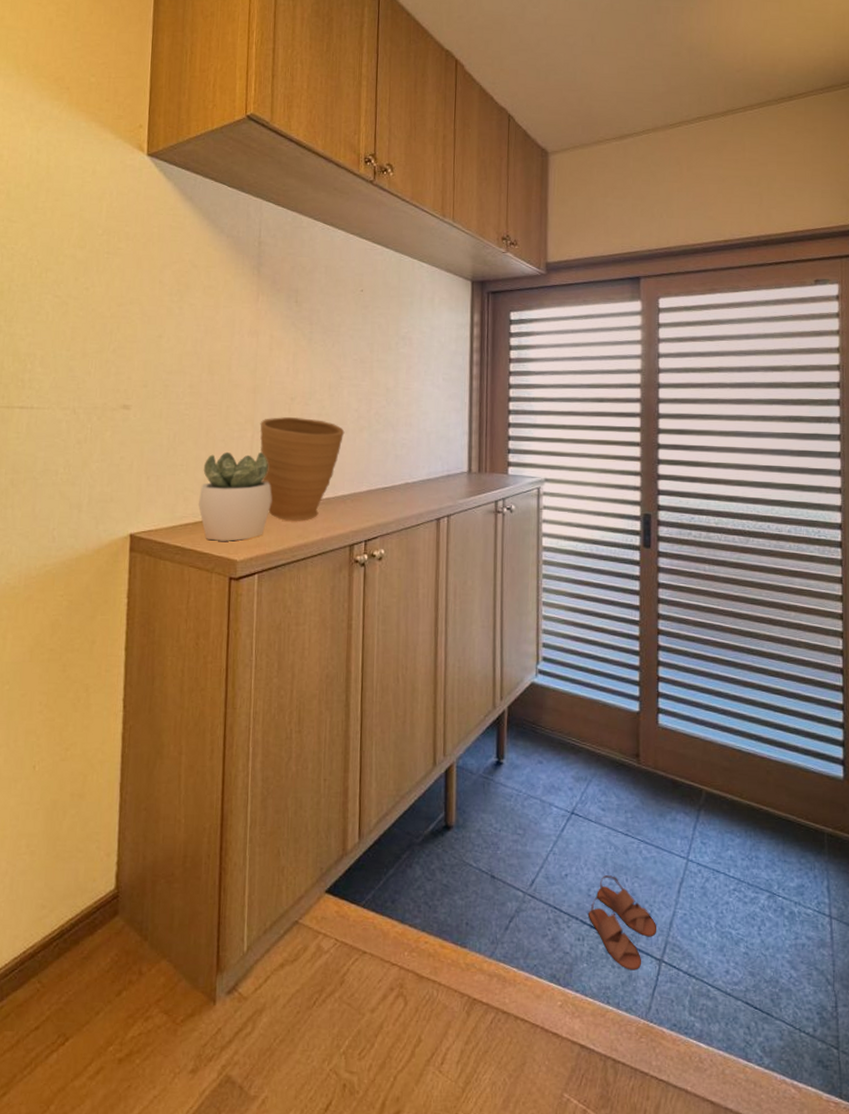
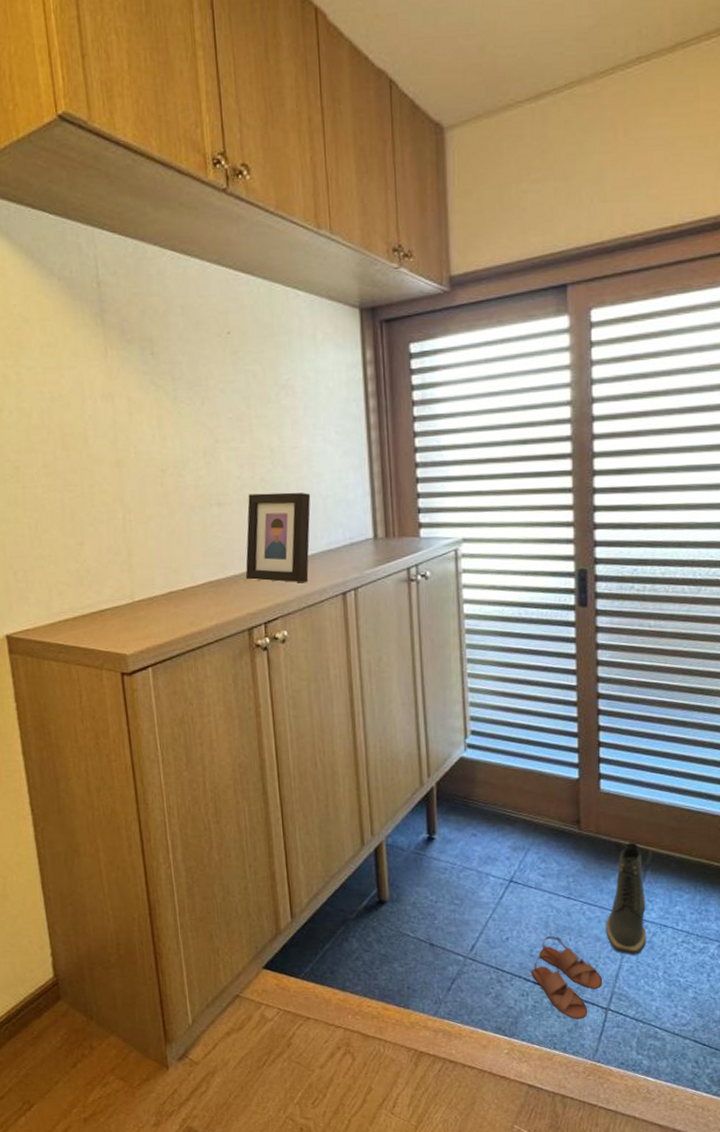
succulent plant: present [198,451,272,541] -> none [74,535,156,636]
vase: present [259,416,345,521] -> none [130,491,228,608]
picture frame: none [352,425,417,506] -> present [245,492,311,582]
boot: none [661,780,700,901] -> present [606,842,647,955]

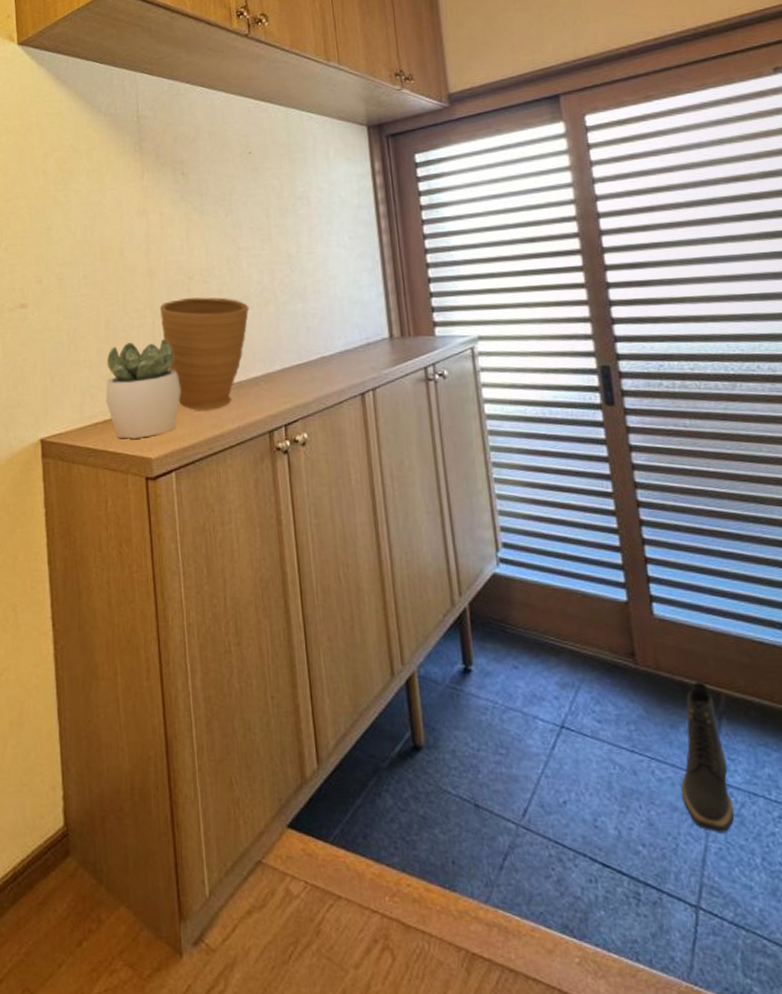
succulent plant: none [74,535,156,636] -> present [105,339,181,439]
vase: none [130,491,228,608] -> present [159,296,250,411]
picture frame: present [245,492,311,582] -> none [266,295,328,384]
sandal: present [532,936,603,1019] -> none [598,802,687,920]

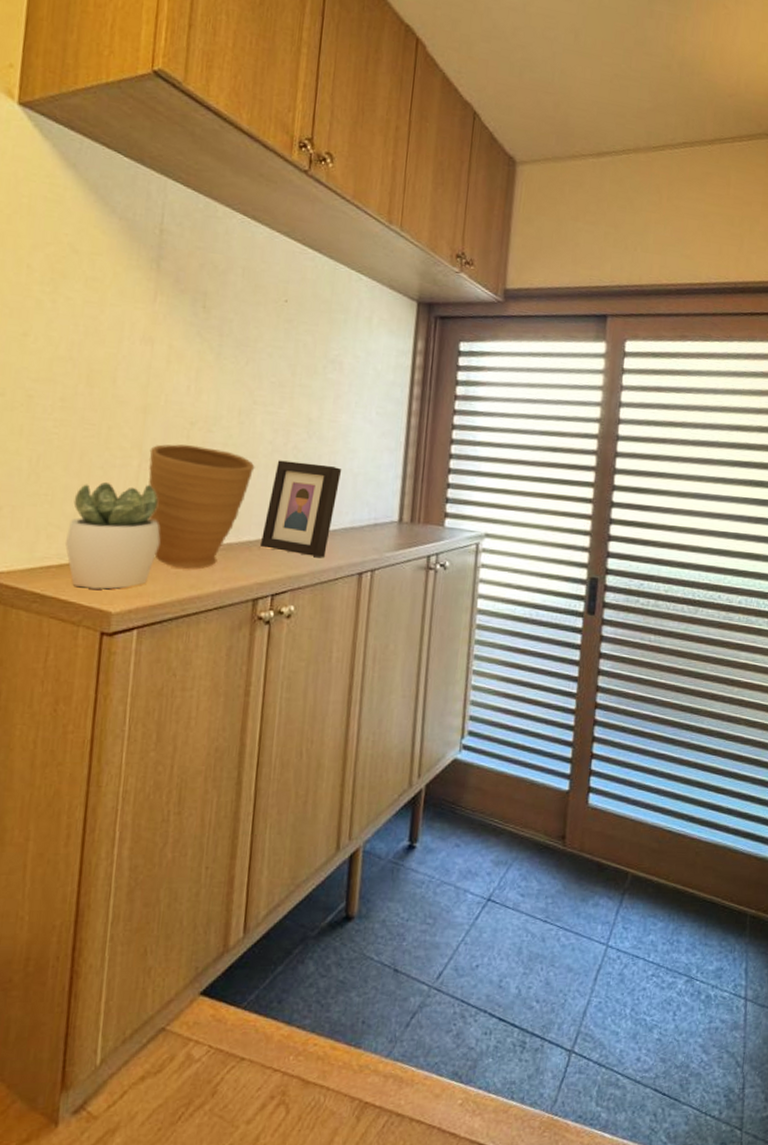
picture frame: none [266,295,328,384] -> present [259,460,342,557]
boot: present [681,681,735,832] -> none [578,862,622,989]

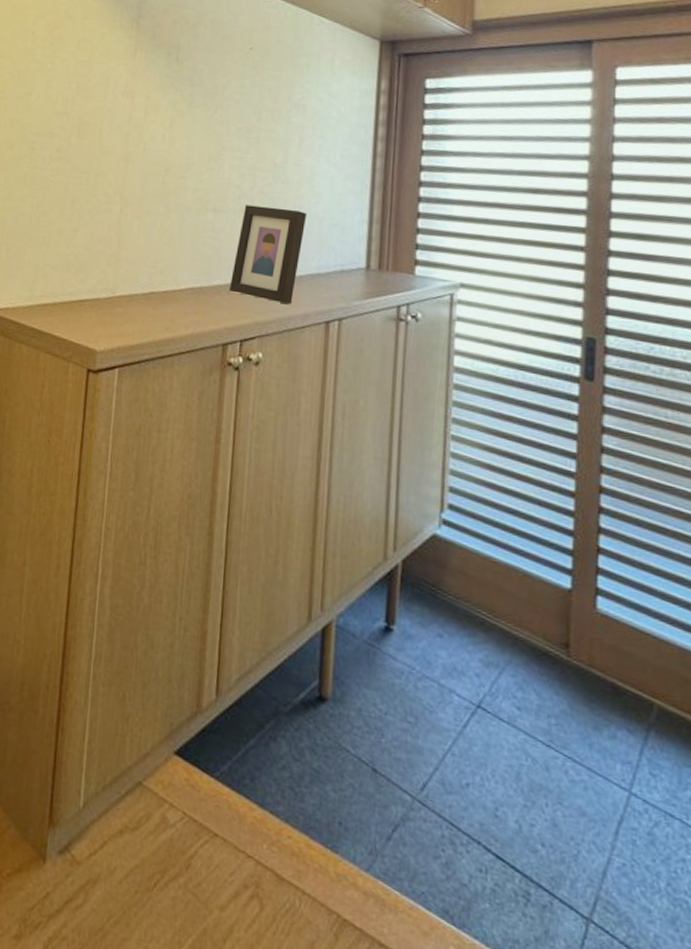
succulent plant: present [65,481,160,590] -> none [59,225,139,329]
vase: present [148,444,255,570] -> none [128,190,224,312]

